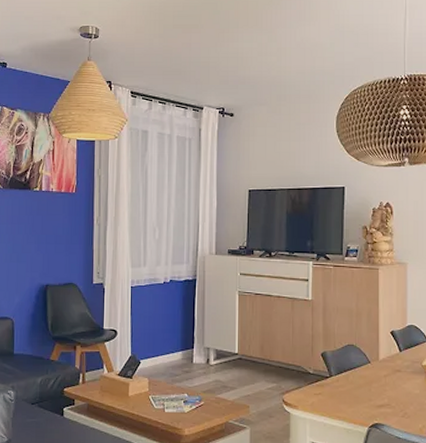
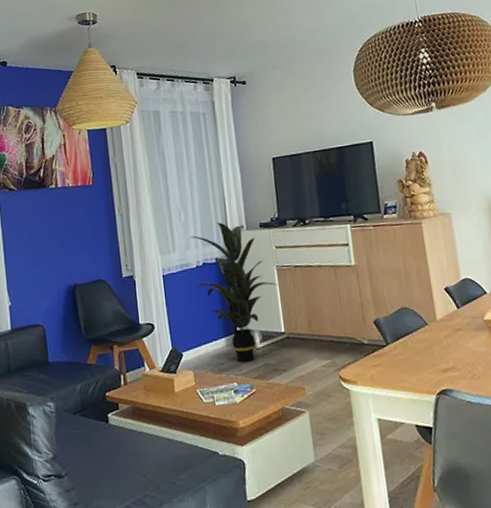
indoor plant: none [159,244,237,376] -> present [190,222,277,362]

